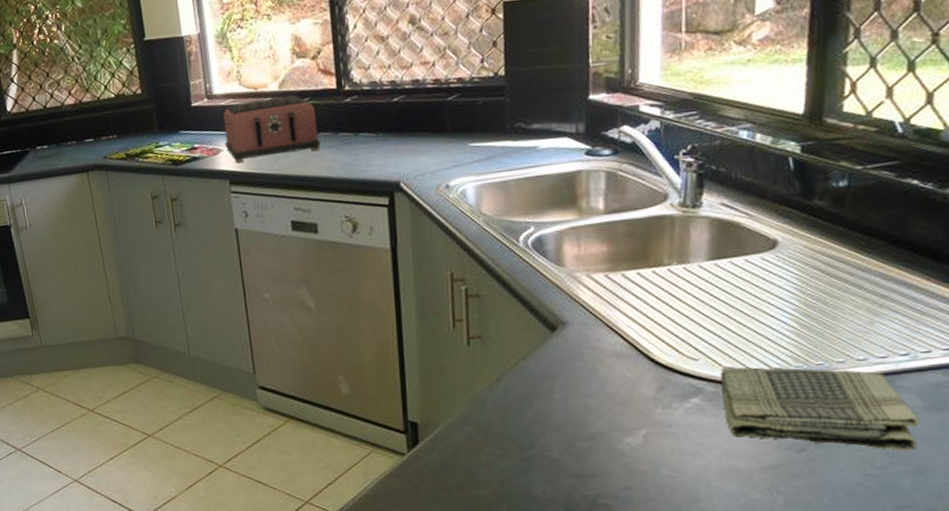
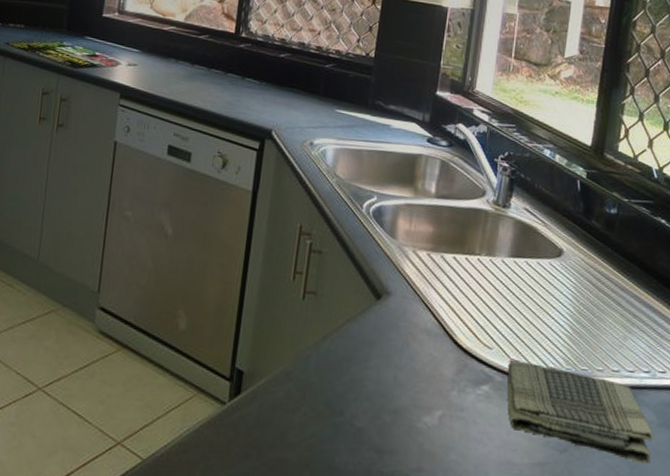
toaster: present [222,95,321,164] -> none [124,24,213,85]

